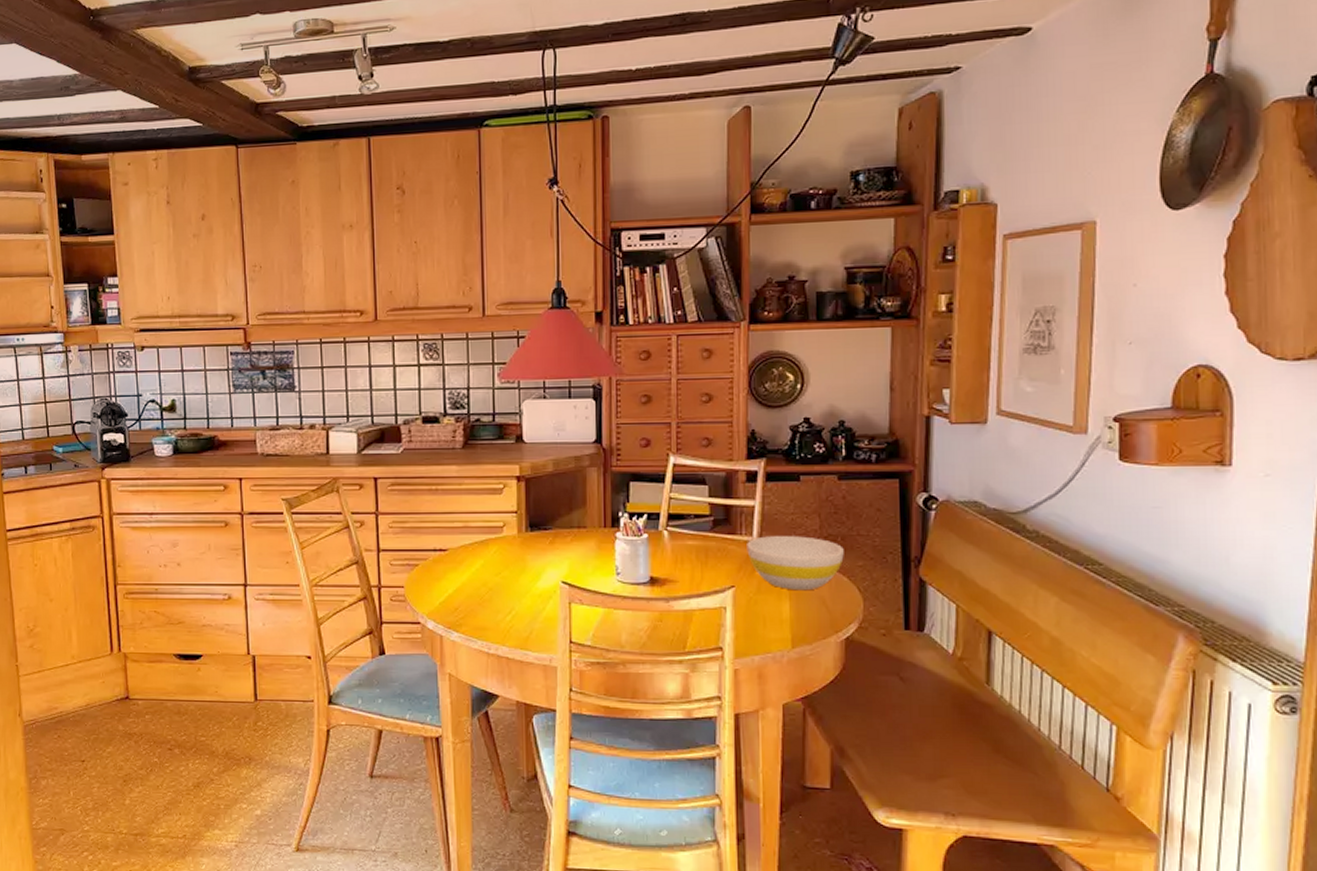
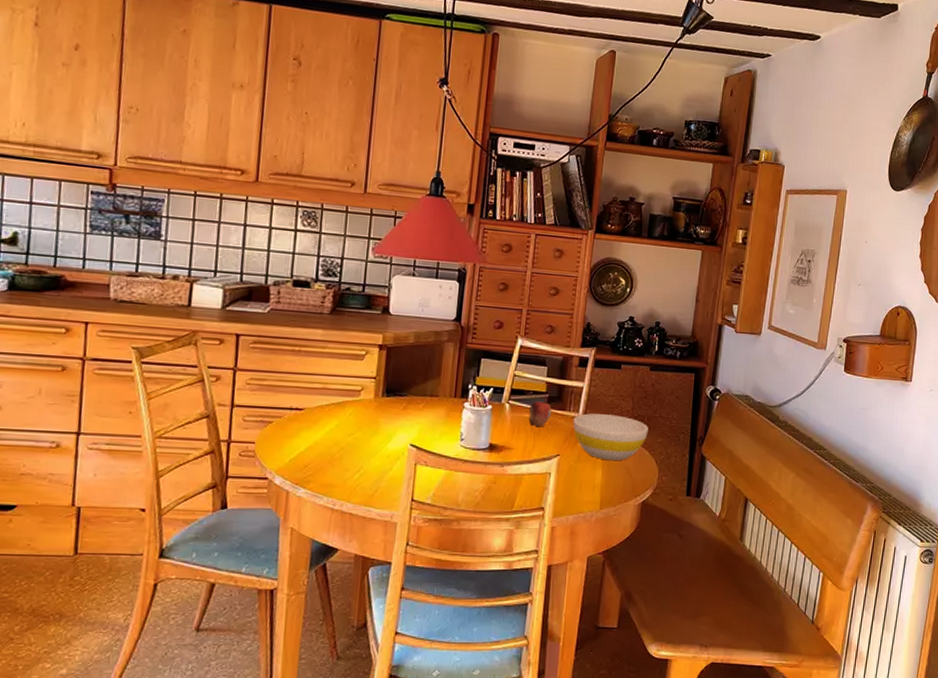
fruit: none [692,523,720,554] -> present [529,399,552,426]

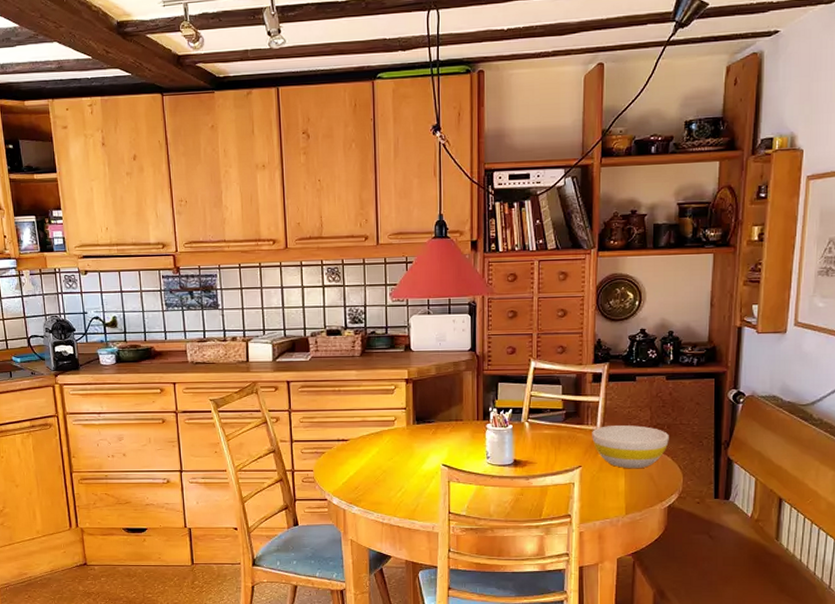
fruit: present [529,399,552,426] -> none [548,415,571,441]

